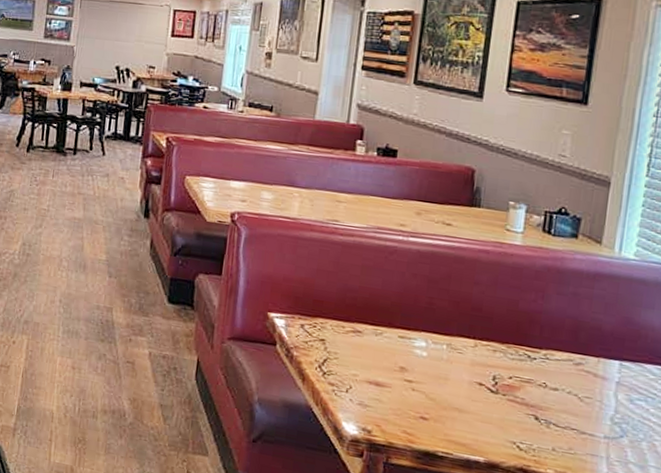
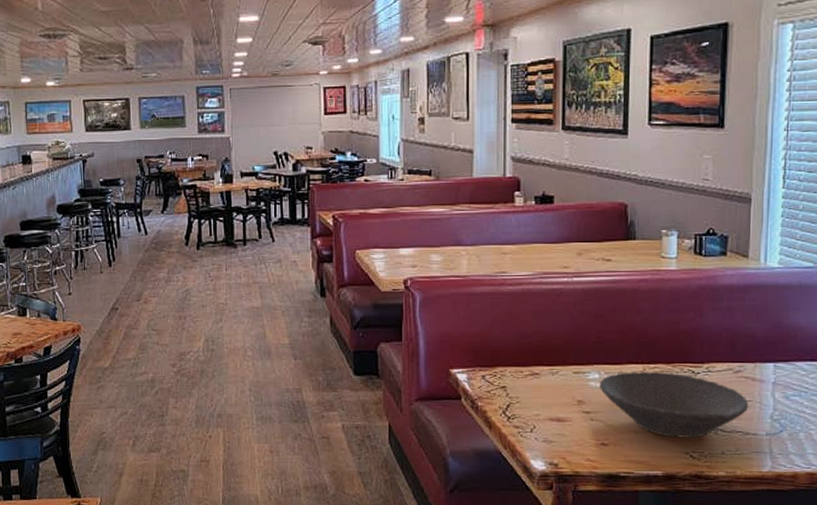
bowl: none [424,344,588,428] -> present [599,372,749,438]

